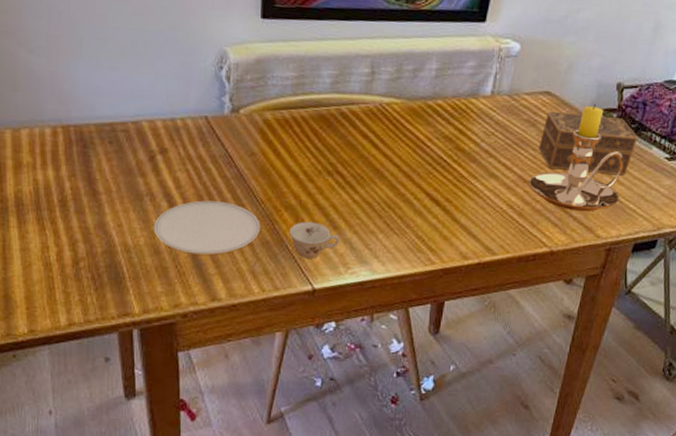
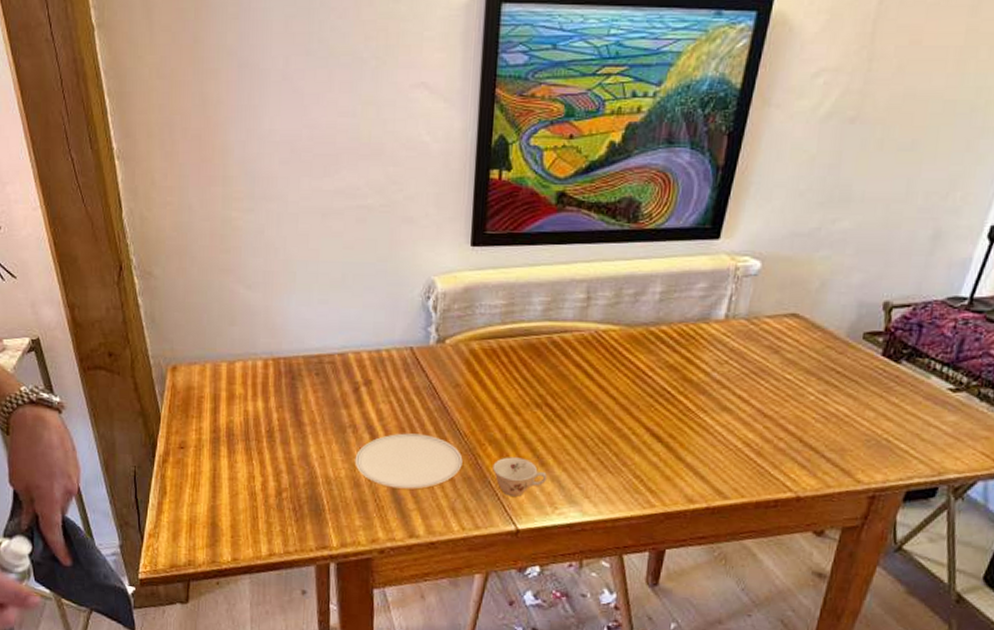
candlestick: present [529,104,624,212] -> none [770,327,893,452]
decorative box: present [538,111,638,176] -> none [782,335,911,410]

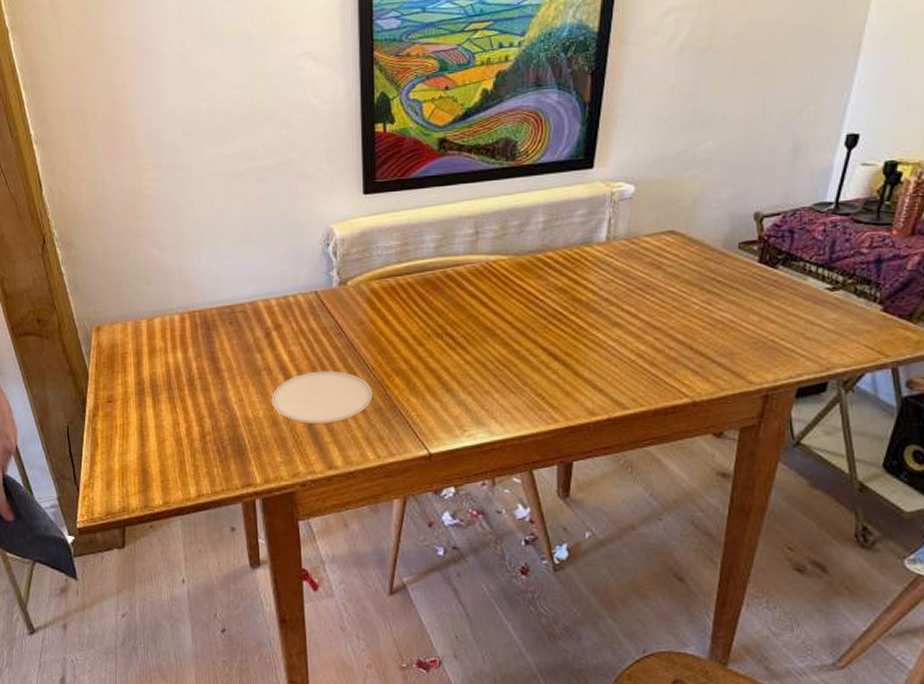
teacup: present [493,457,547,497] -> none [401,385,453,423]

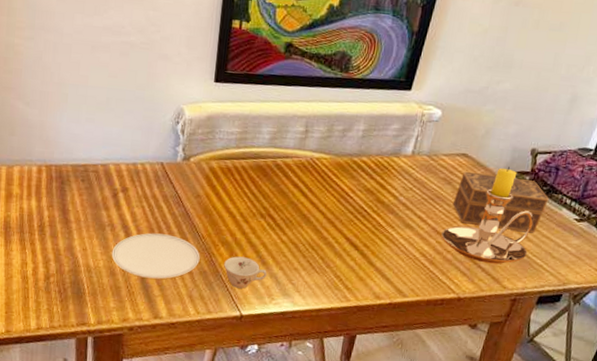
teacup: none [401,385,453,423] -> present [224,256,267,289]
candlestick: none [659,238,773,356] -> present [441,167,534,264]
decorative box: none [666,249,788,313] -> present [452,171,549,233]

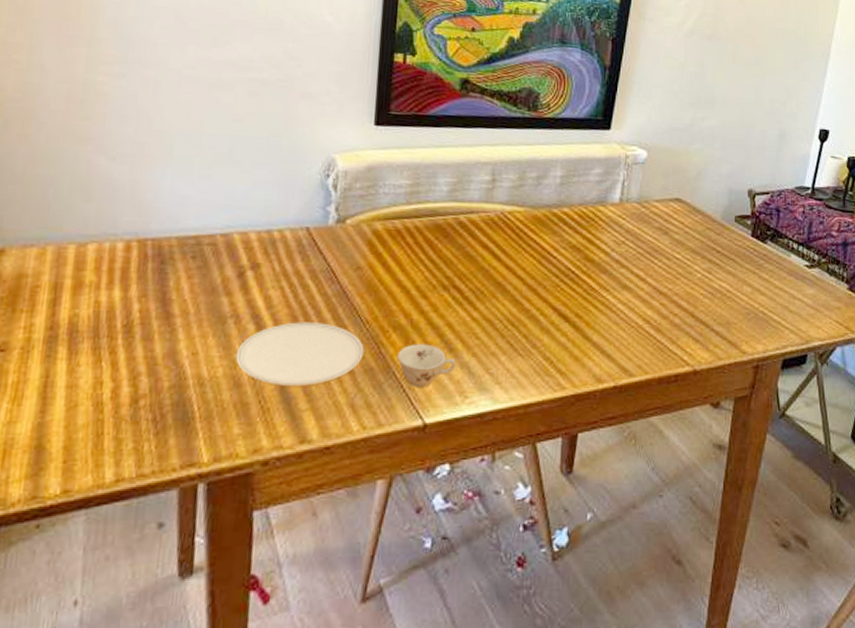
candlestick: present [441,167,534,264] -> none [665,211,763,325]
decorative box: present [452,171,549,233] -> none [672,218,775,285]

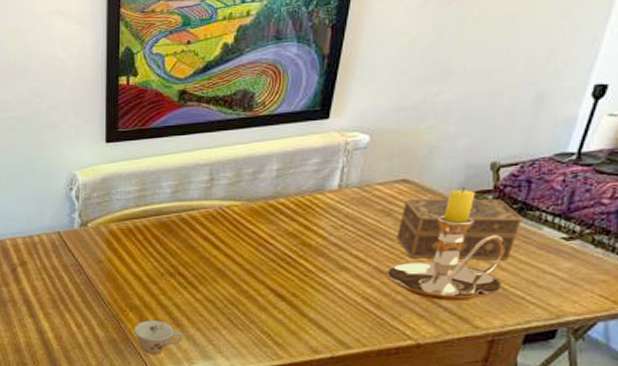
plate: present [235,322,364,386] -> none [15,304,108,352]
candlestick: none [665,211,763,325] -> present [387,187,506,301]
decorative box: none [672,218,775,285] -> present [396,198,522,261]

